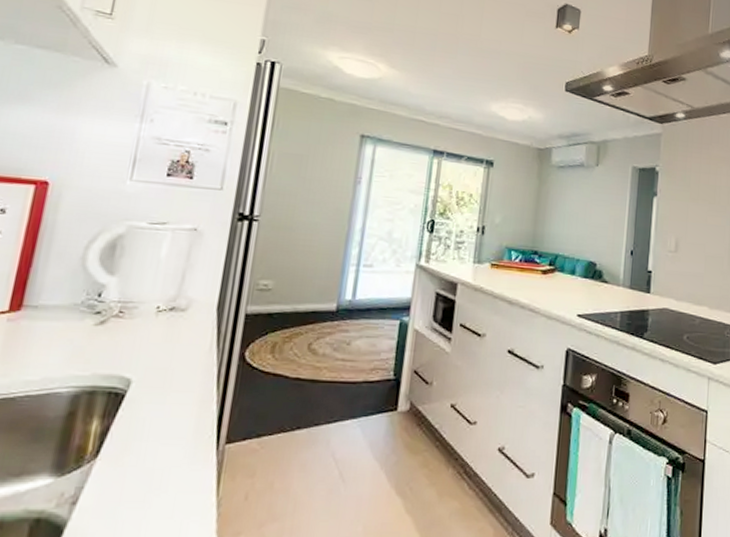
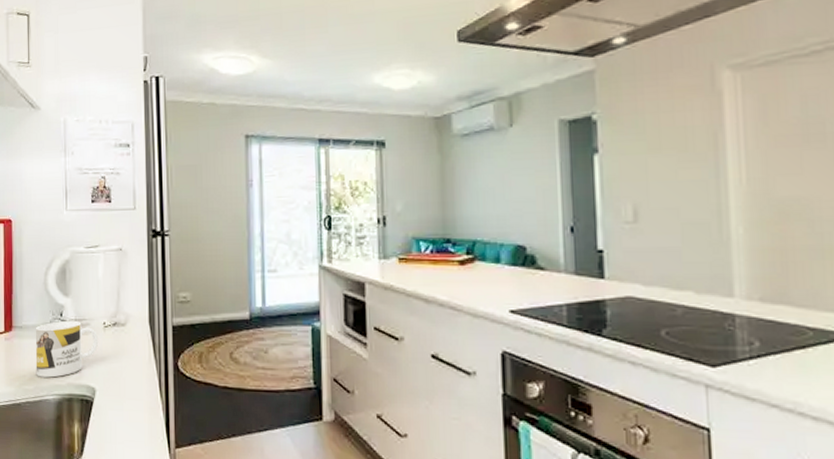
mug: none [47,302,148,367] -> present [35,321,99,378]

